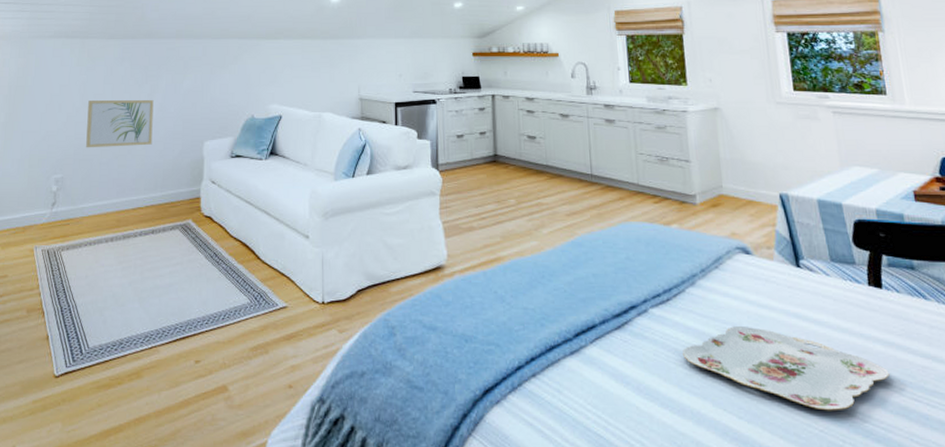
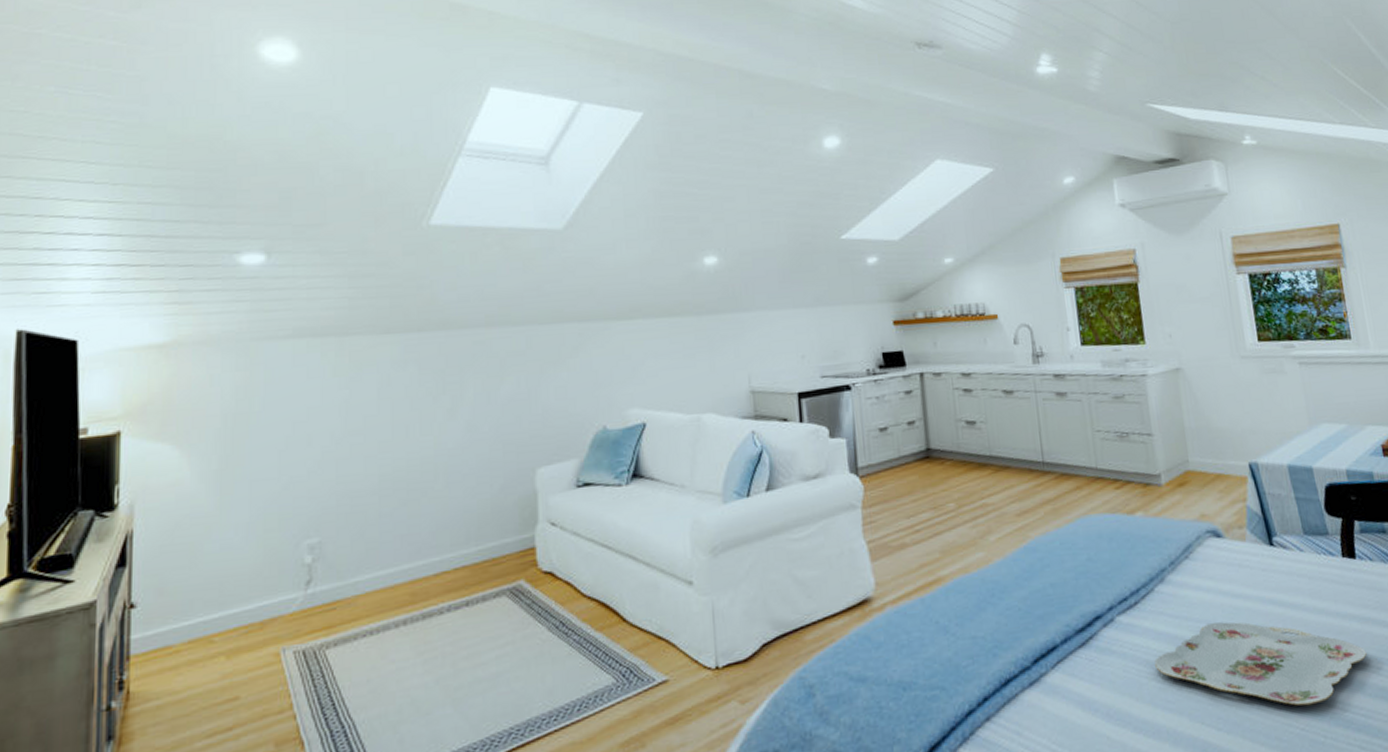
wall art: present [86,100,154,148] -> none [355,417,459,496]

